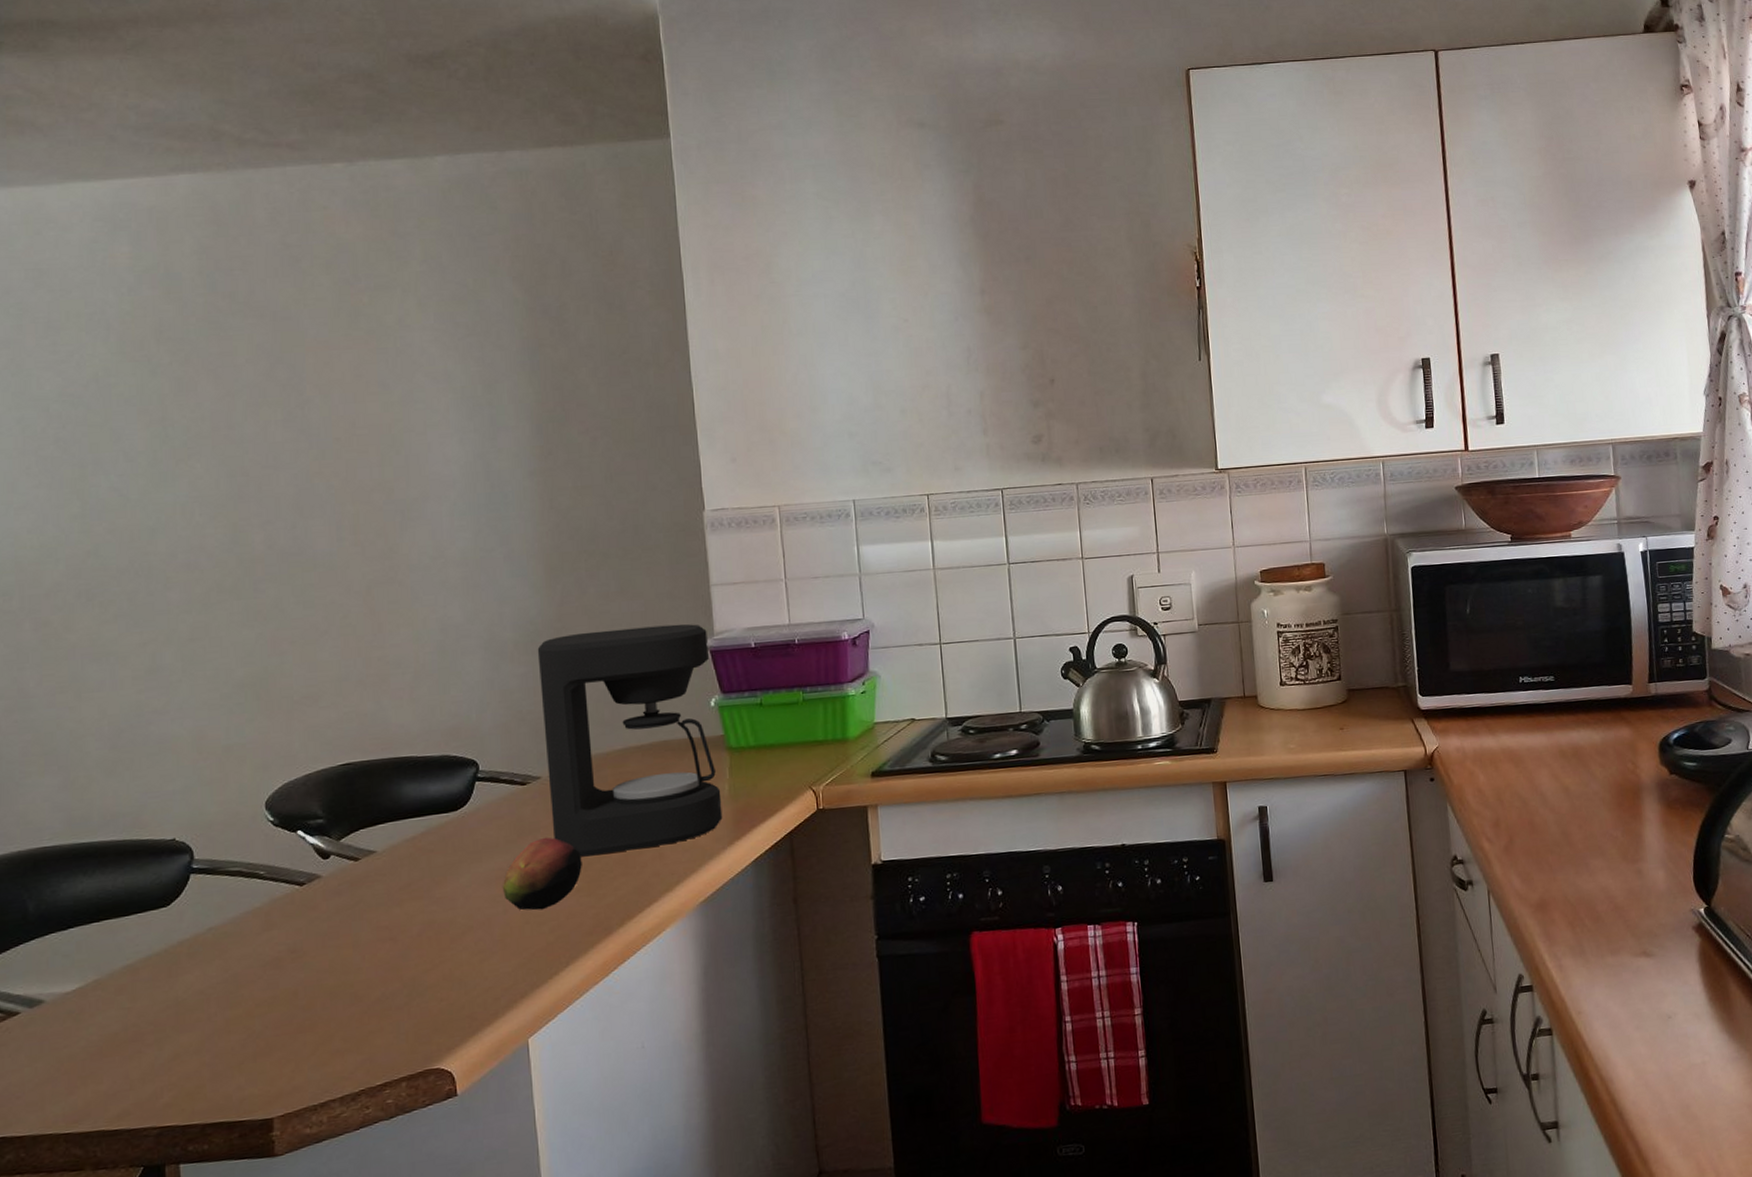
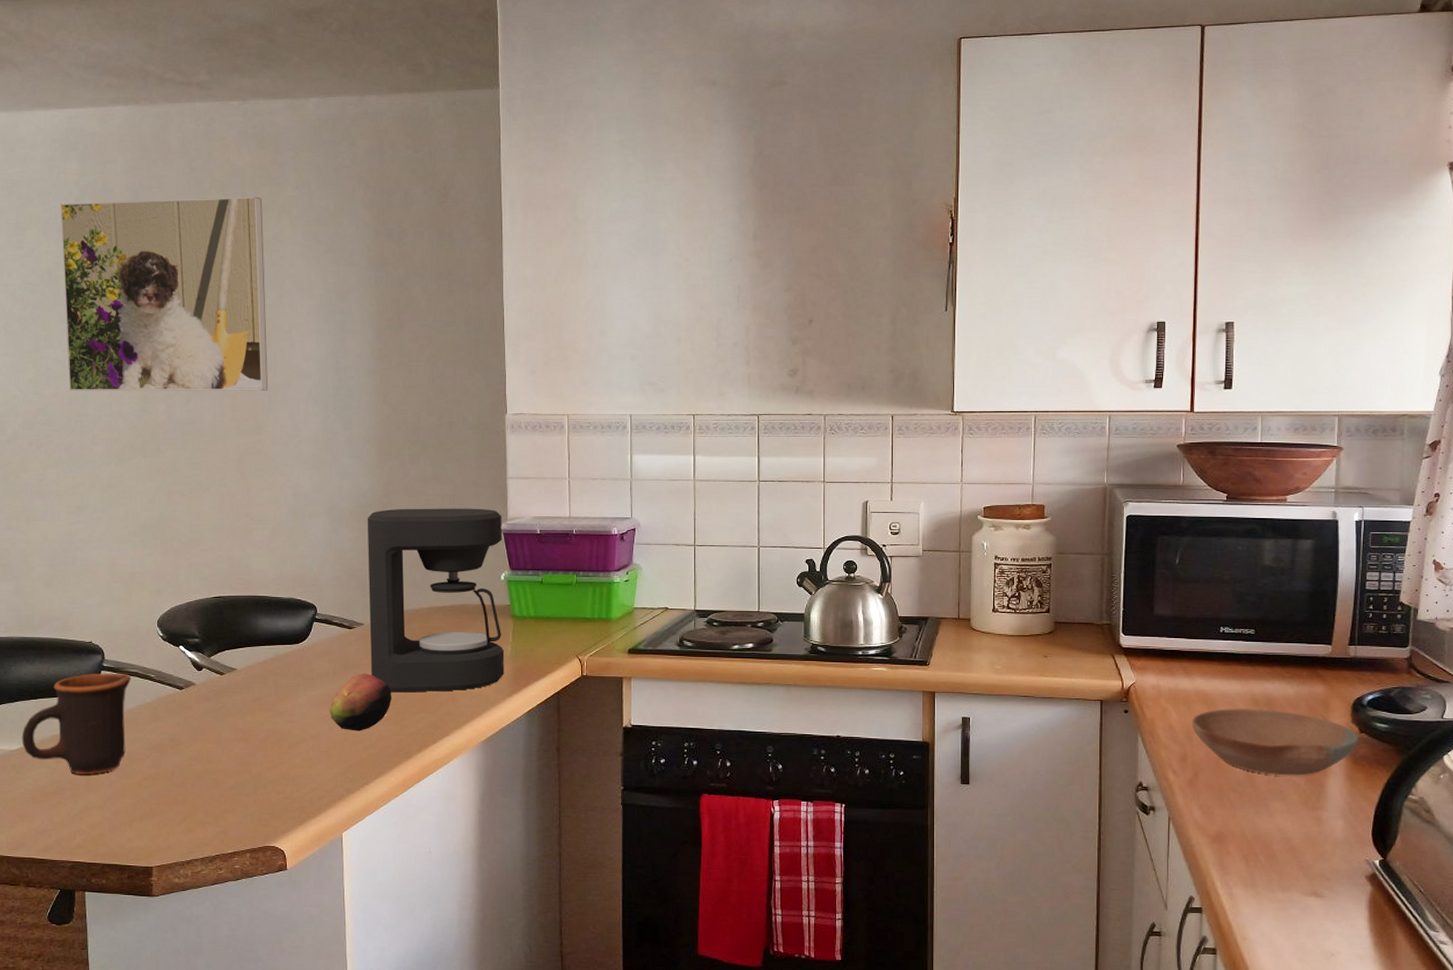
mug: none [80,874,232,1013] -> present [21,673,131,774]
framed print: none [108,274,401,526] -> present [60,196,269,391]
bowl: none [1500,760,1670,831] -> present [1191,707,1359,776]

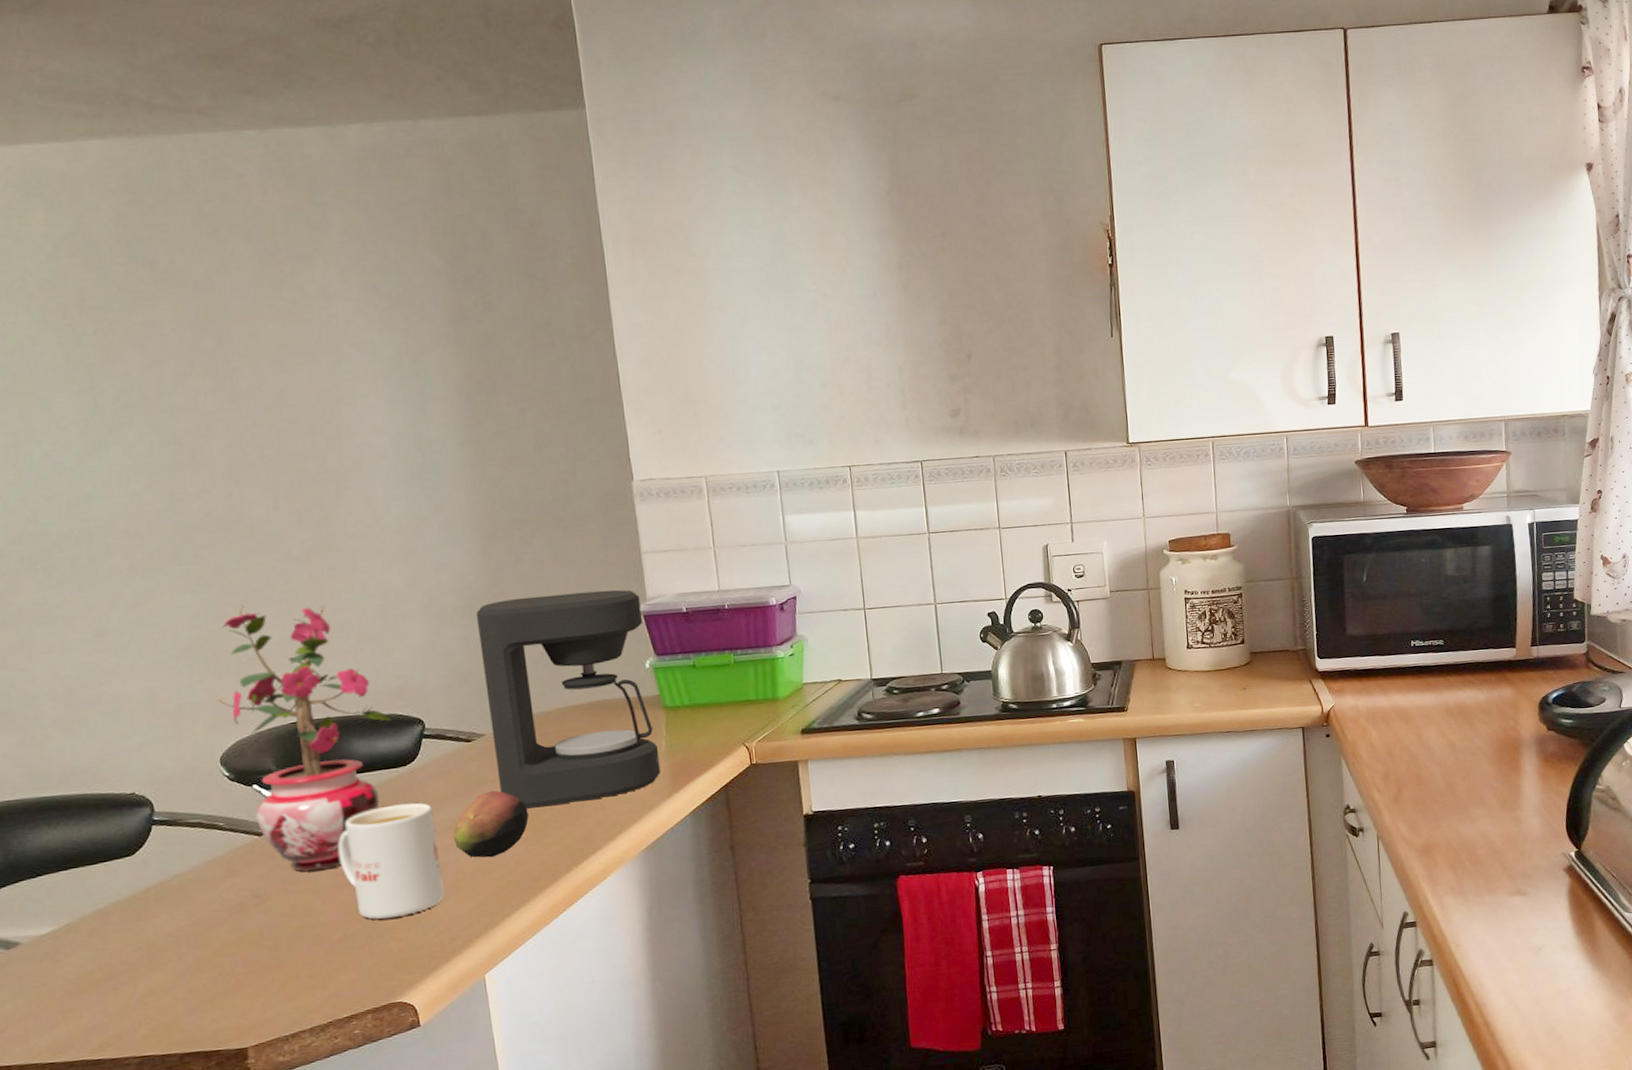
mug: present [21,673,131,774] -> none [52,825,196,953]
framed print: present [60,196,269,391] -> none [26,244,334,493]
potted plant: none [161,494,291,724] -> present [218,605,392,871]
mug: none [238,676,318,772] -> present [338,803,444,919]
bowl: present [1191,707,1359,776] -> none [1391,717,1547,782]

